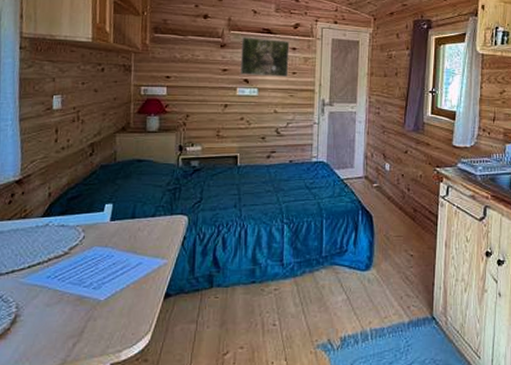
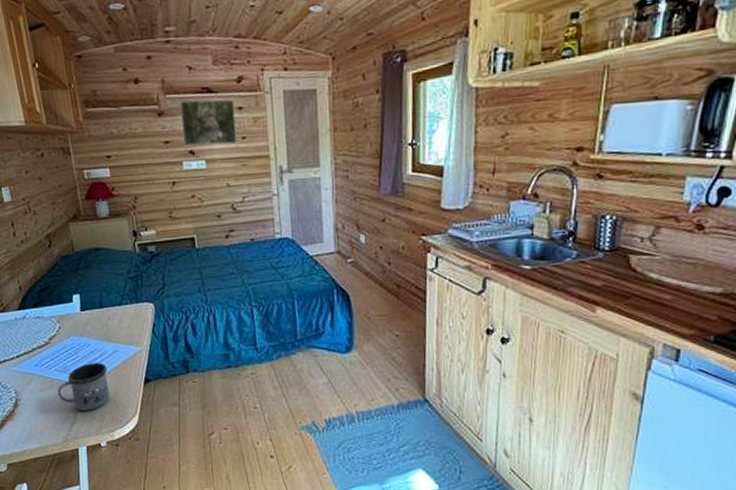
mug: none [65,275,127,329] -> present [57,363,110,411]

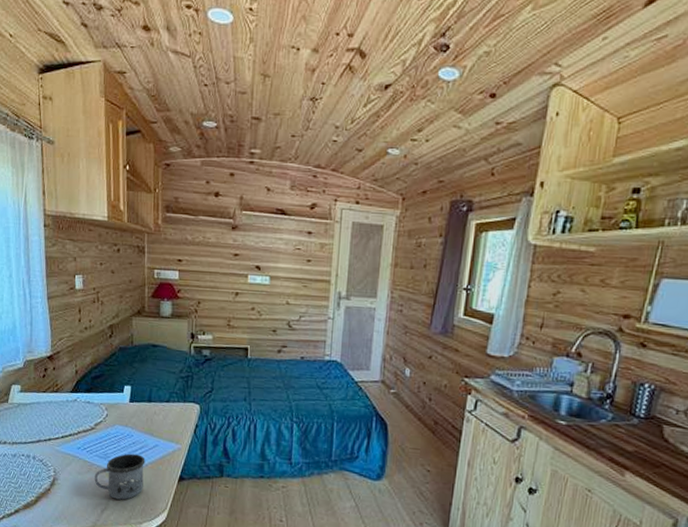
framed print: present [180,99,237,146] -> none [252,217,305,265]

